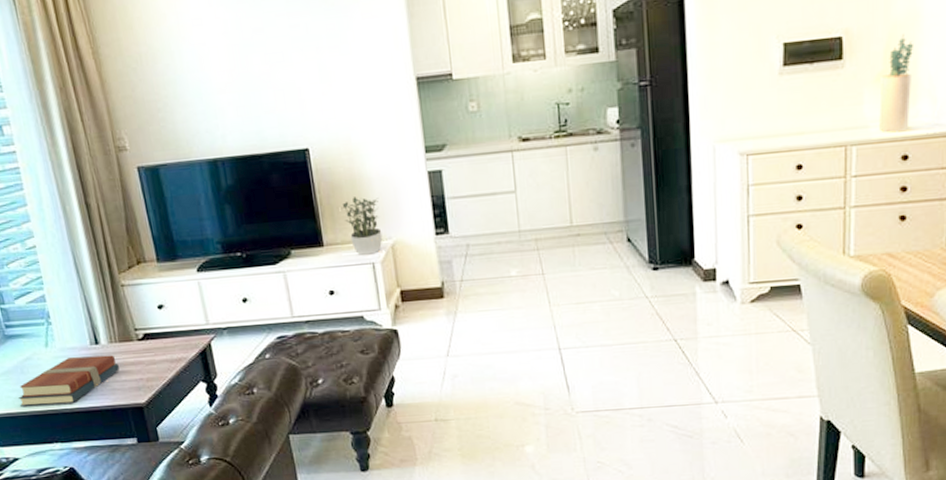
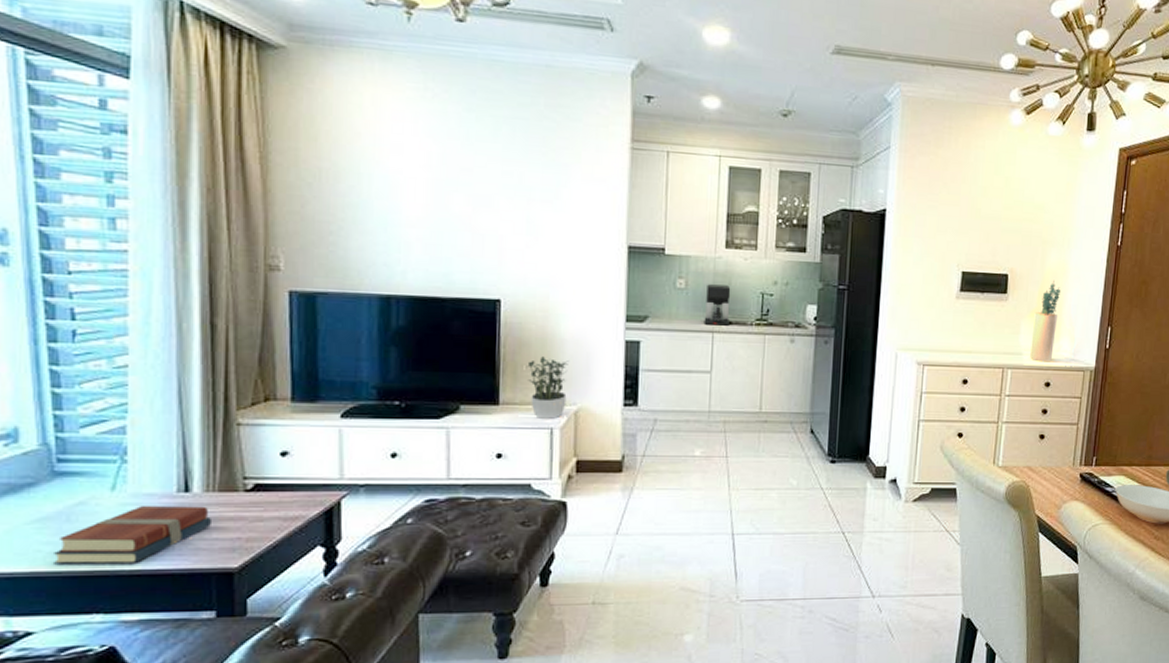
coffee maker: none [499,101,528,145] -> present [703,284,731,326]

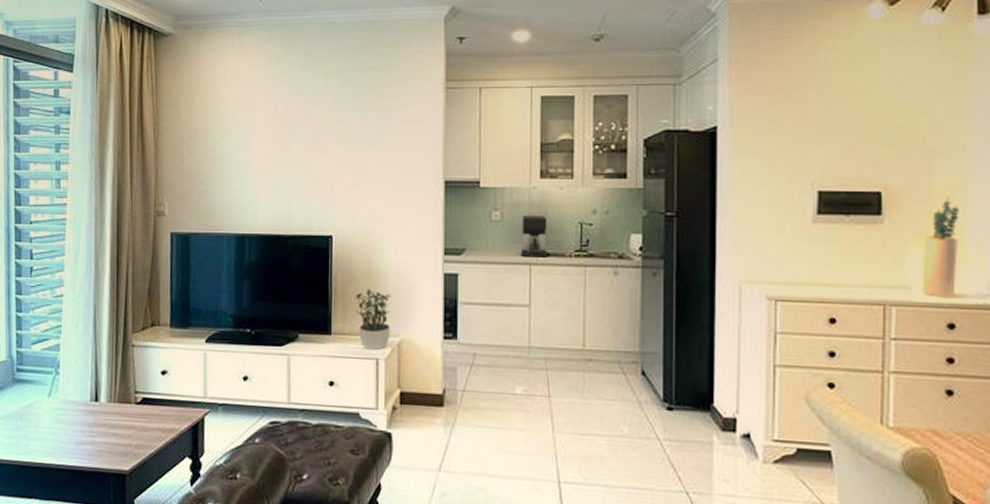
books: present [52,506,211,565] -> none [10,411,112,460]

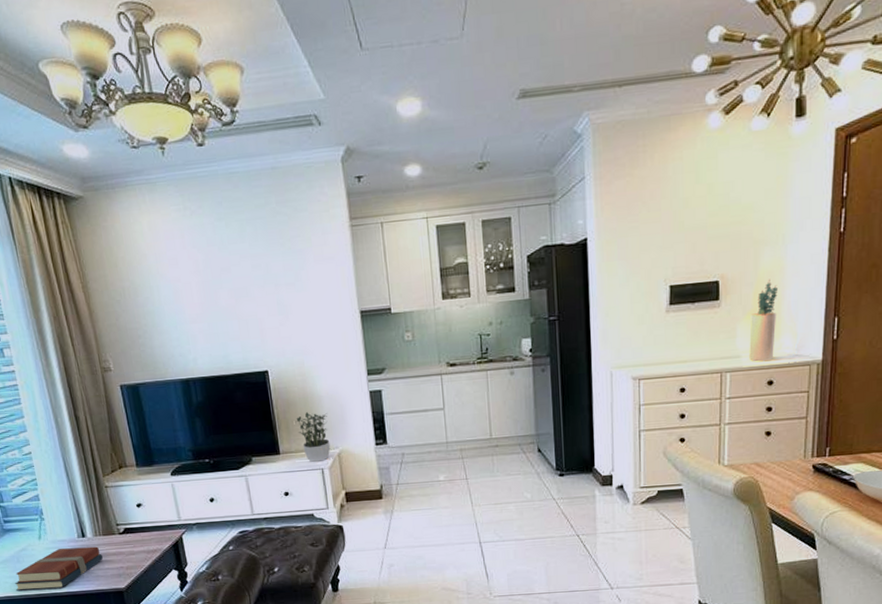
books: none [10,411,112,460] -> present [15,546,103,591]
coffee maker: present [520,215,547,258] -> none [431,332,454,369]

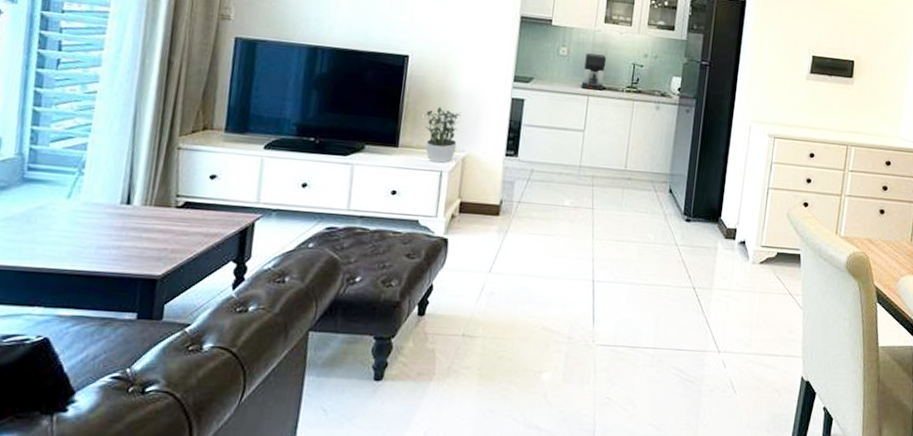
books: present [15,546,103,591] -> none [9,214,145,265]
coffee maker: none [431,332,454,369] -> present [581,53,607,91]
vase: present [749,279,777,362] -> none [872,68,902,143]

